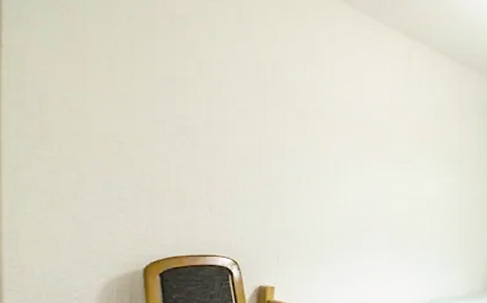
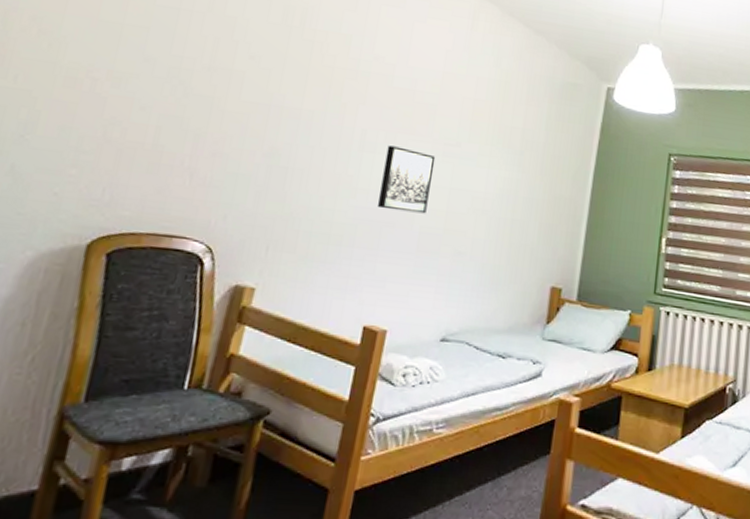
wall art: none [355,168,395,218] -> present [377,145,436,214]

